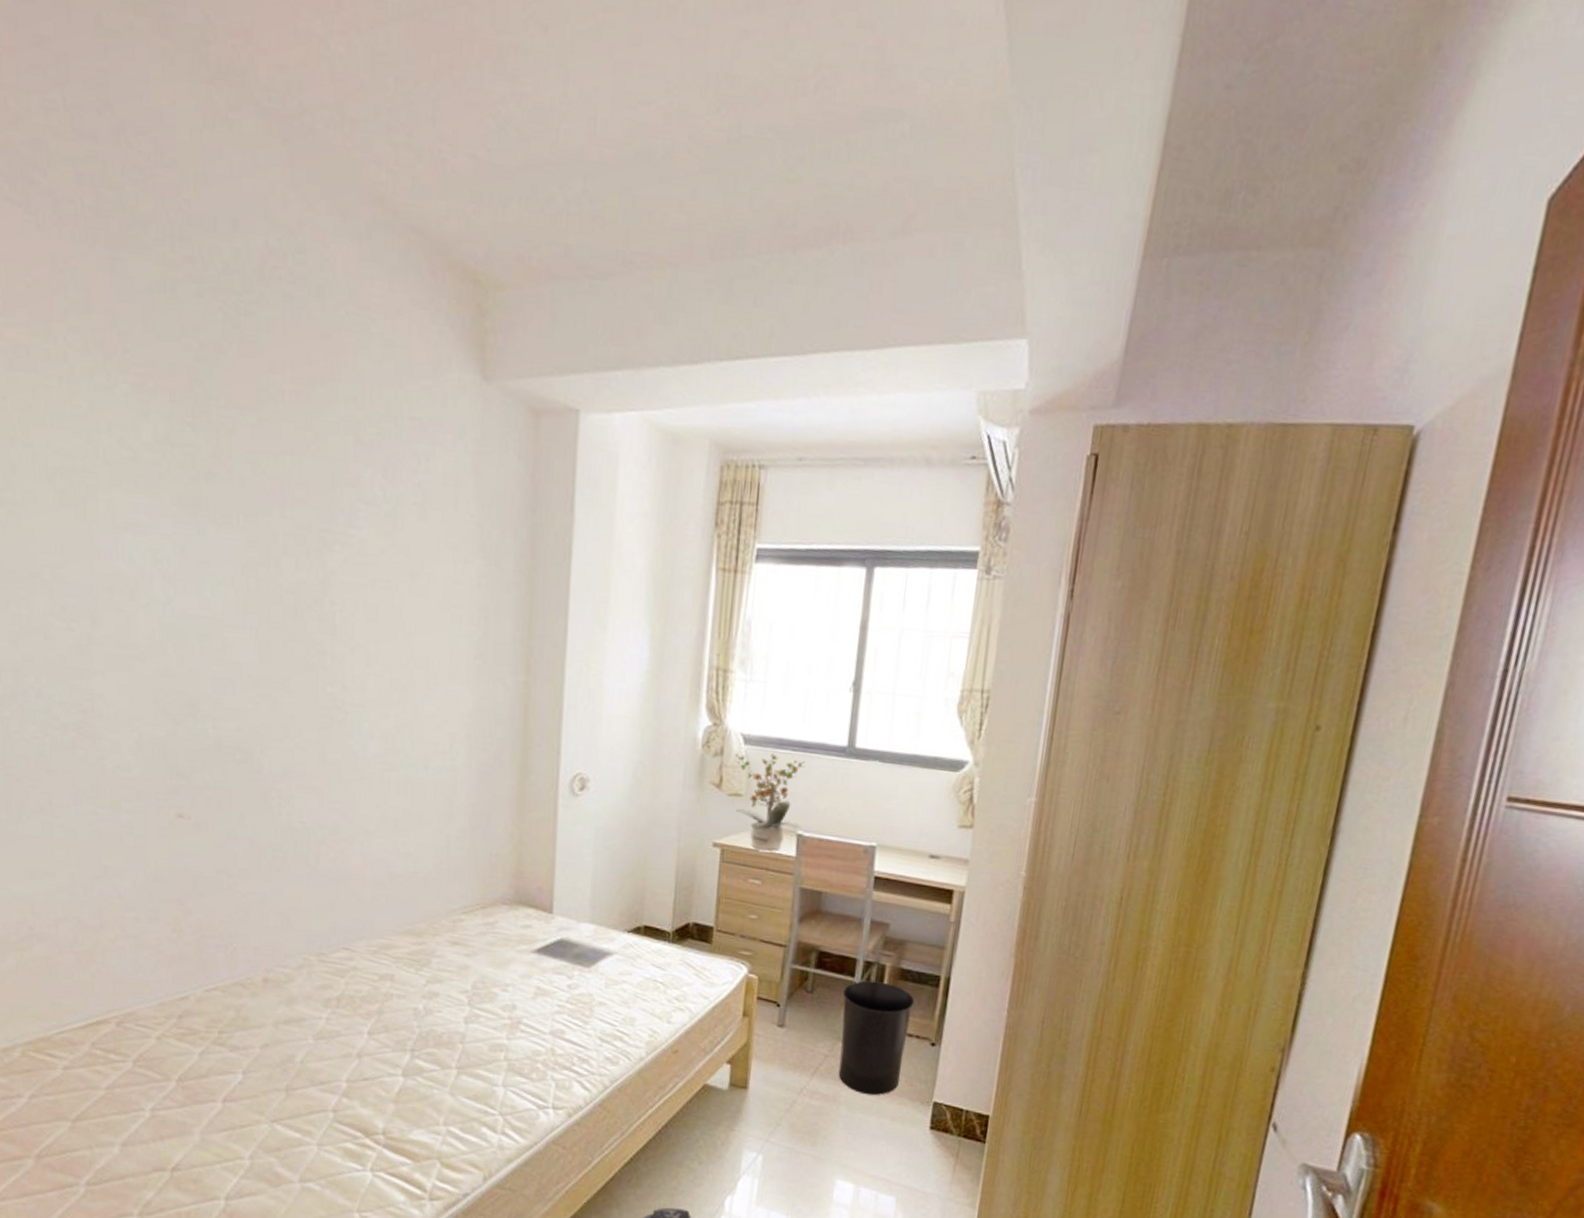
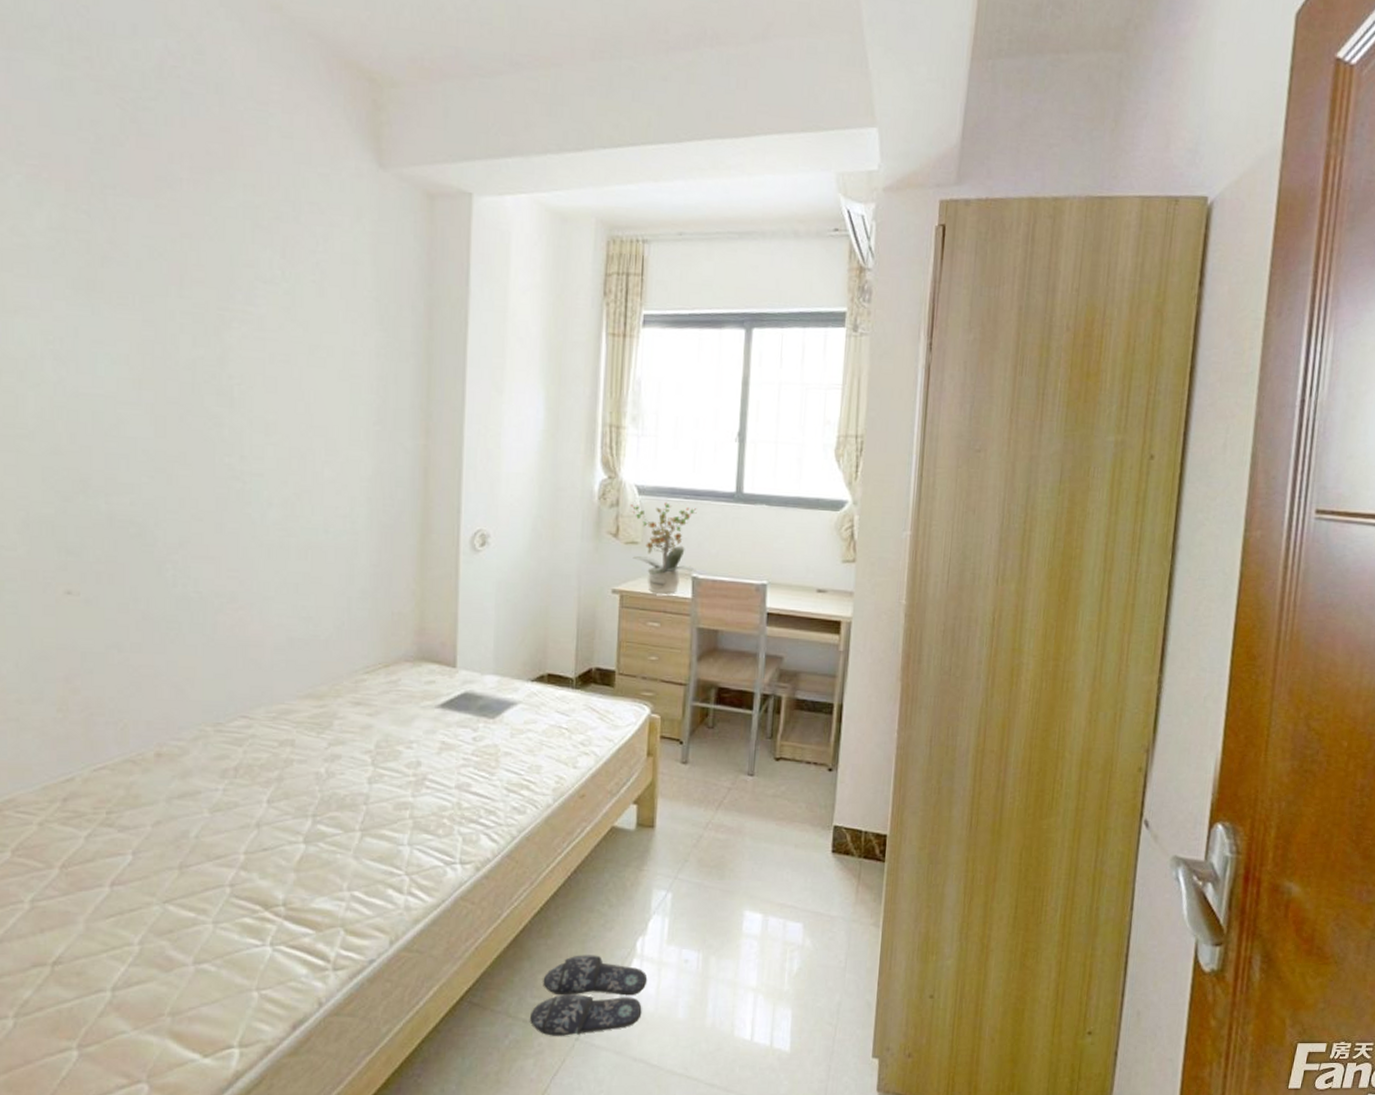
waste bin: present [838,980,915,1095] -> none [742,712,811,823]

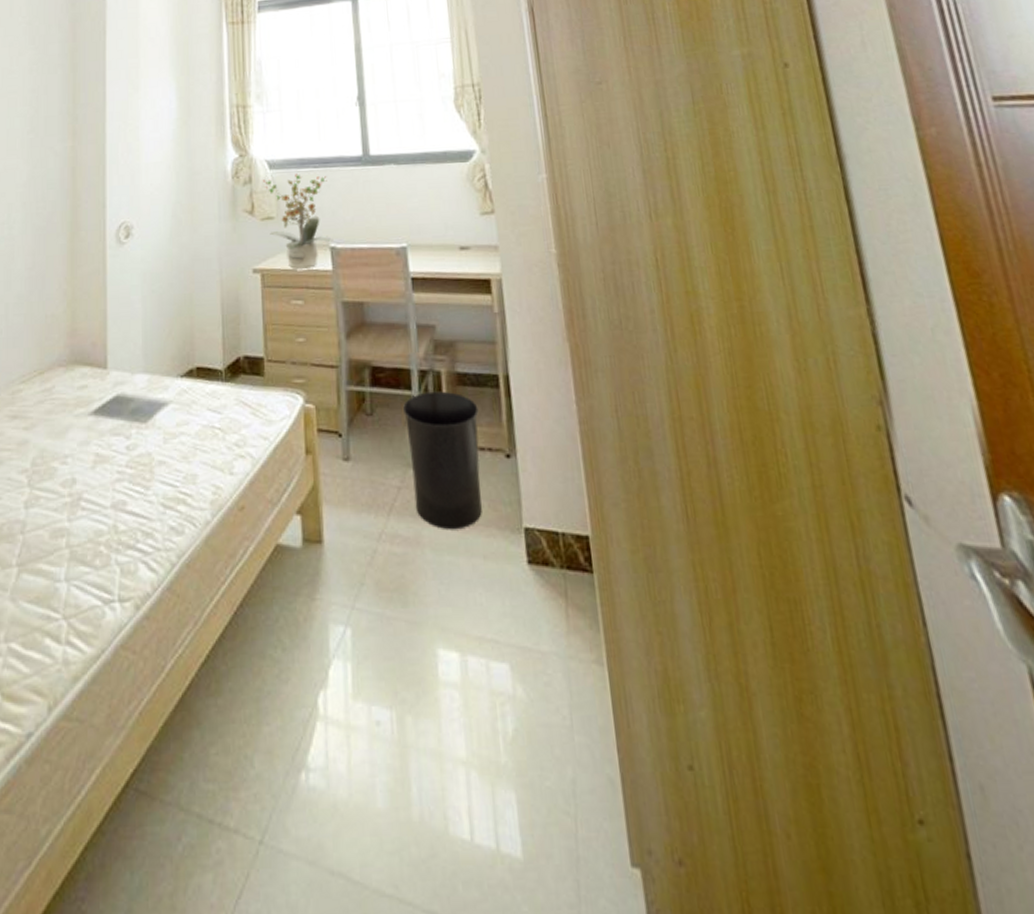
slippers: present [530,955,647,1036] -> none [205,718,334,838]
waste bin: none [742,712,811,823] -> present [403,391,482,529]

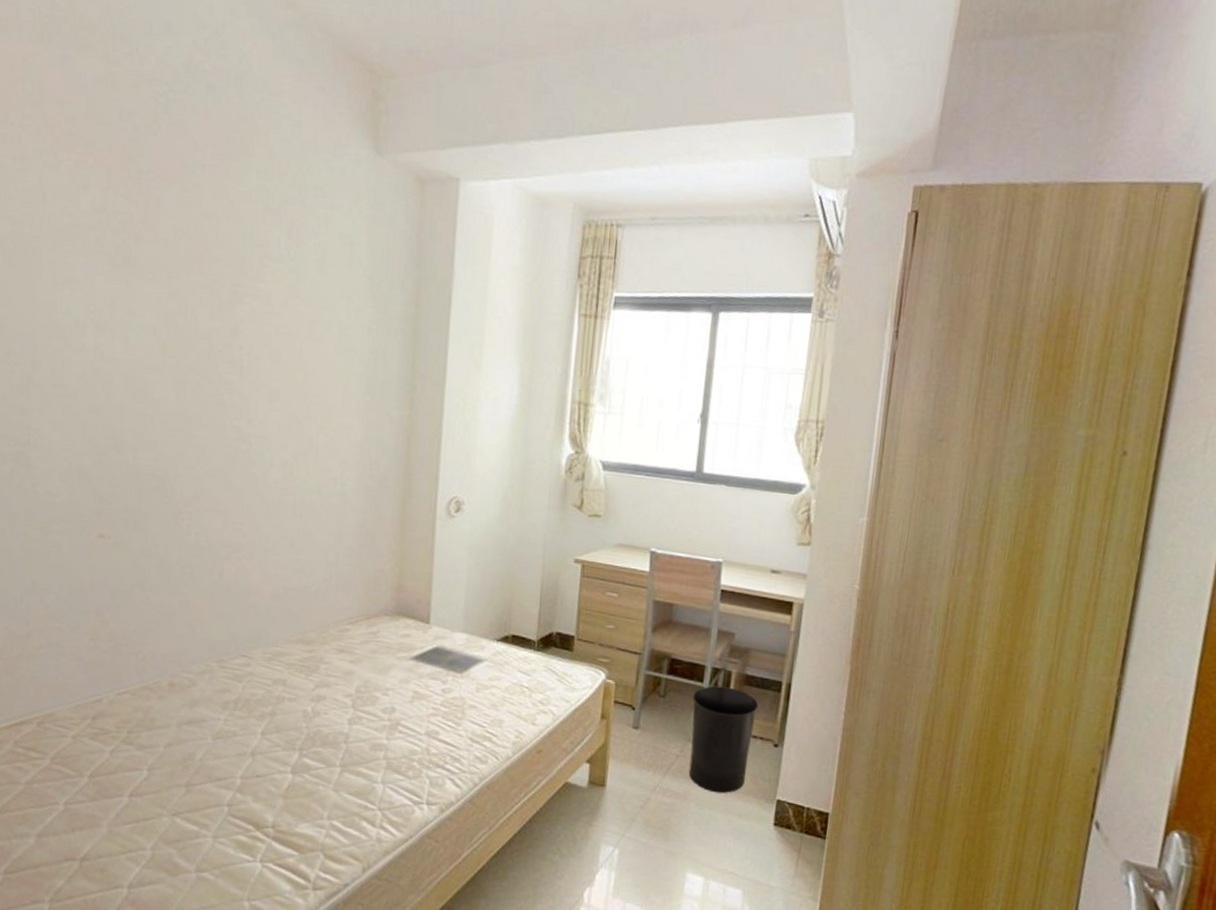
potted plant: present [262,174,334,269] -> none [594,478,658,567]

